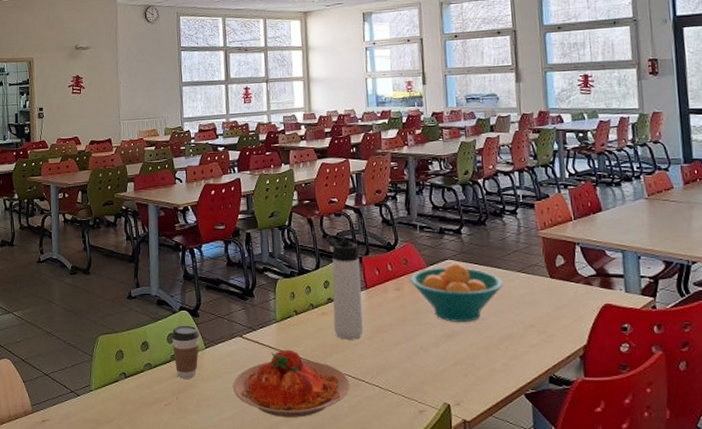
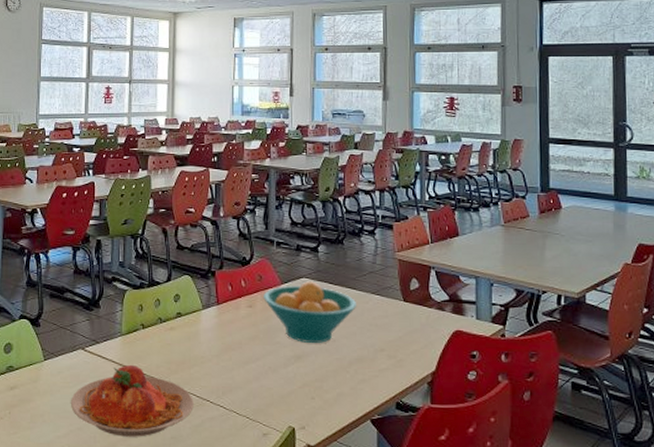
coffee cup: present [171,325,200,379] -> none [8,334,39,392]
thermos bottle: present [326,234,364,340] -> none [180,246,213,357]

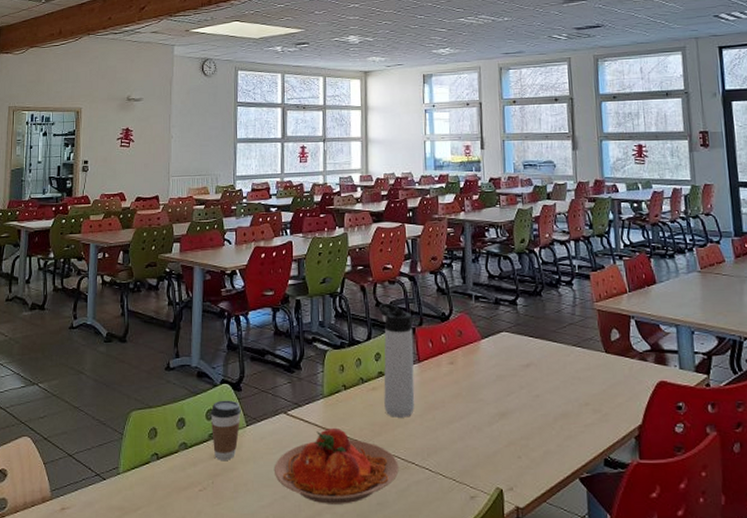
coffee cup: none [8,334,39,392] -> present [210,400,241,460]
thermos bottle: none [180,246,213,357] -> present [379,303,415,418]
fruit bowl: present [263,281,356,343] -> none [464,335,558,399]

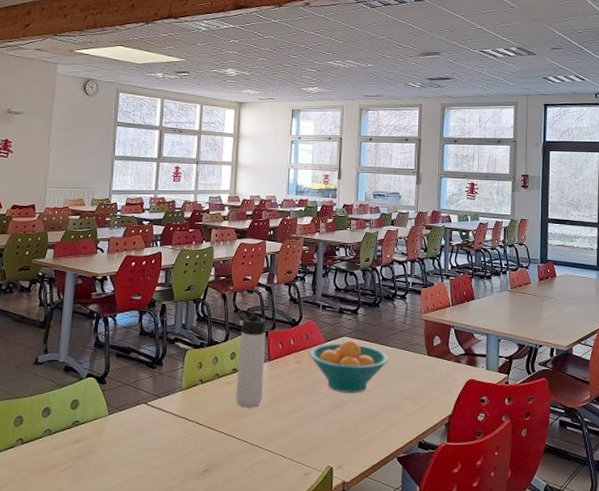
coffee cup: present [210,400,241,460] -> none [75,392,104,444]
plate: present [273,427,399,504] -> none [132,416,245,481]
fruit bowl: none [464,335,558,399] -> present [309,339,388,393]

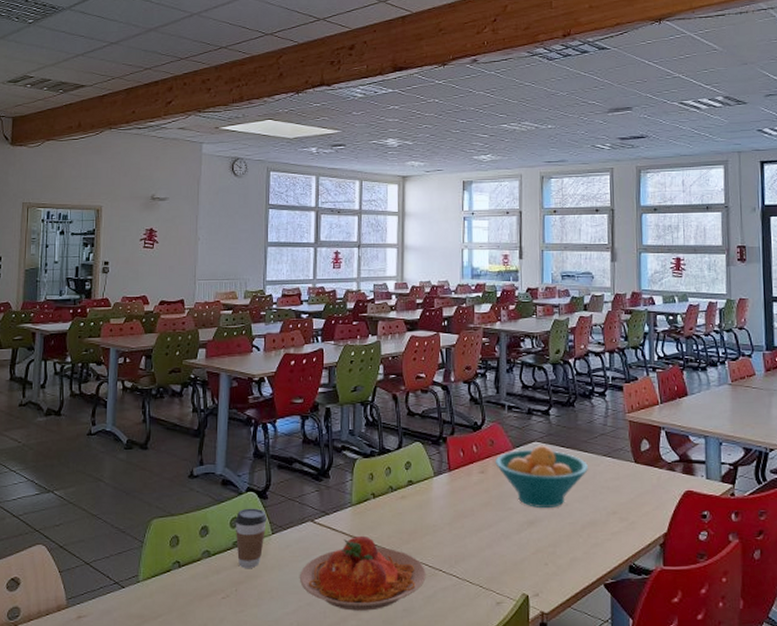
coffee cup: none [75,392,104,444] -> present [235,508,267,568]
plate: none [132,416,245,481] -> present [299,535,426,611]
thermos bottle: present [236,309,266,408] -> none [411,412,445,526]

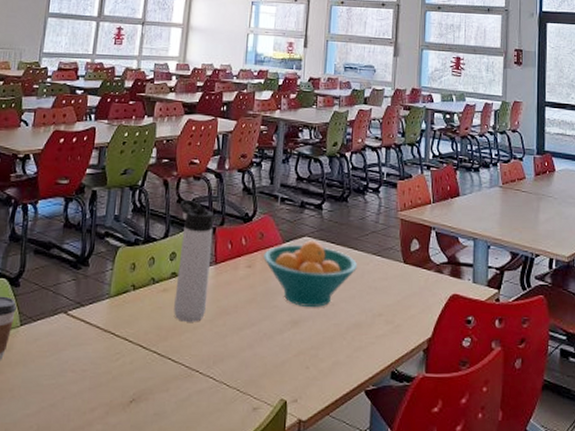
plate: present [299,535,426,611] -> none [44,330,182,414]
thermos bottle: none [411,412,445,526] -> present [174,199,214,322]

